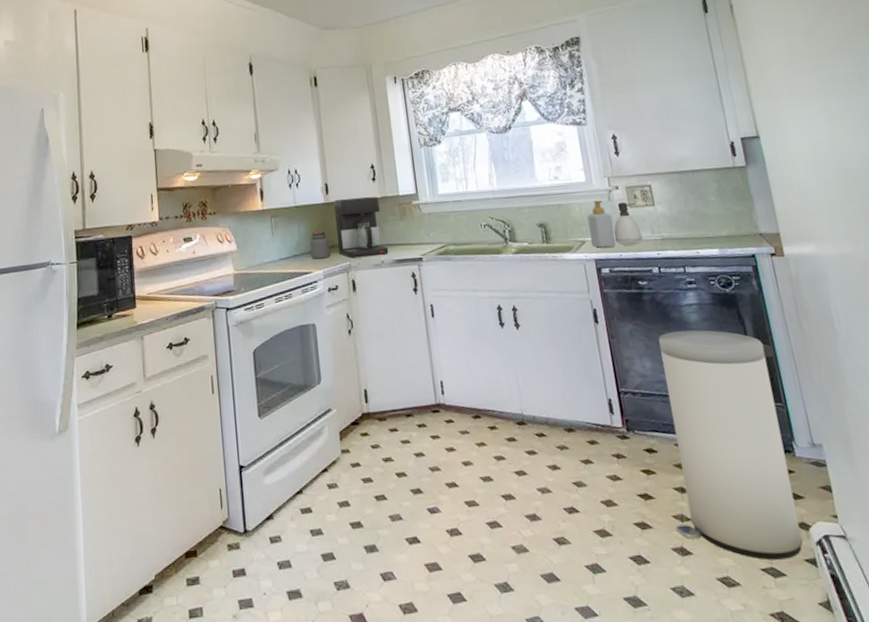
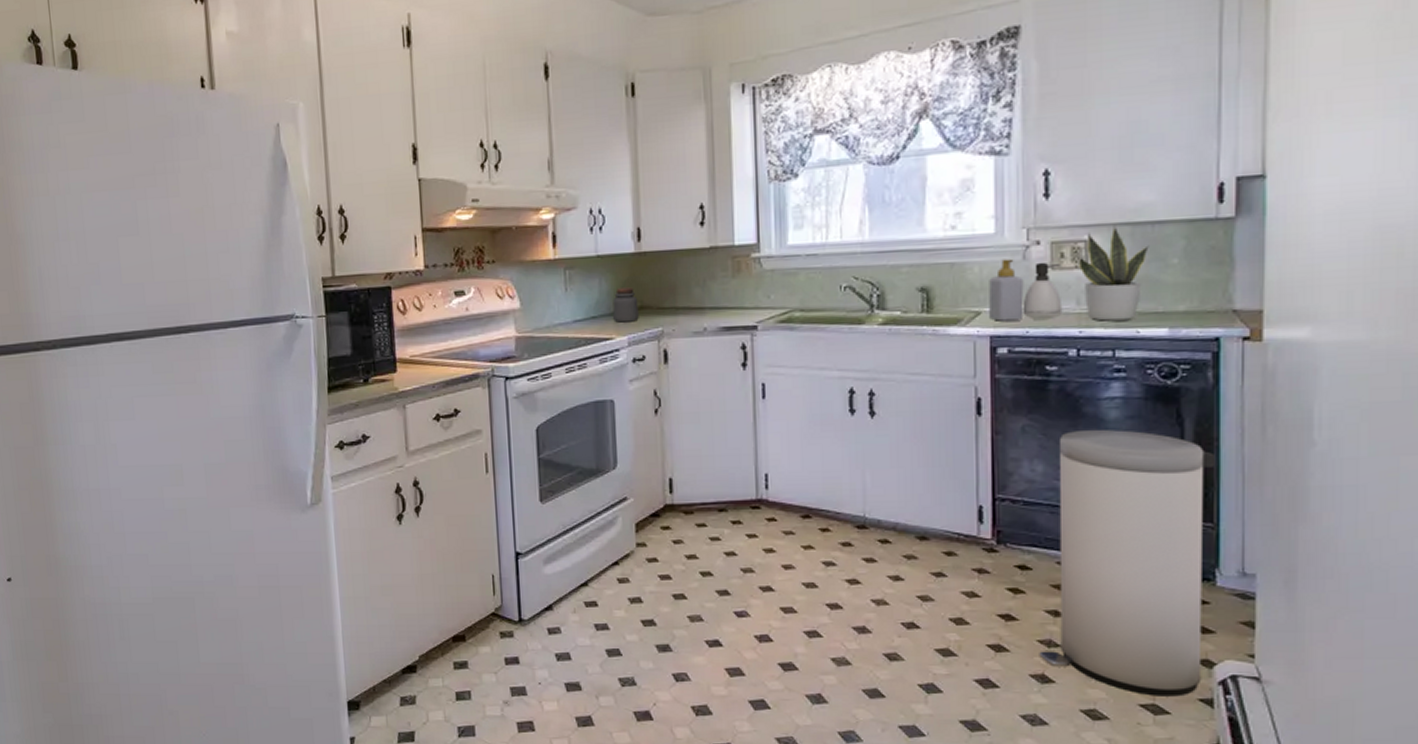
coffee maker: present [334,196,389,259] -> none [646,245,714,324]
potted plant: none [647,173,695,245] -> present [1079,225,1149,322]

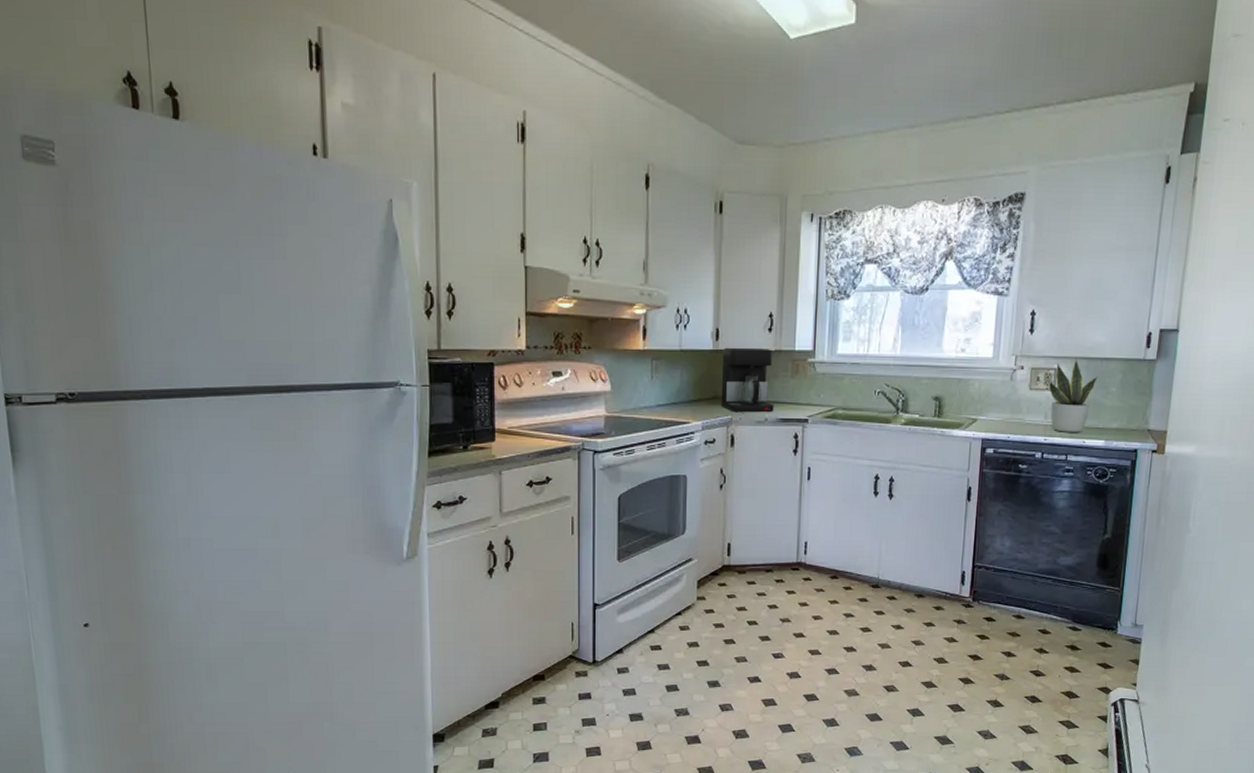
jar: present [612,287,639,323] -> none [691,379,713,409]
coffee maker: none [646,245,714,324] -> present [721,347,774,413]
soap bottle: present [989,258,1024,321] -> none [983,378,1010,428]
soap dispenser: present [1022,262,1063,321] -> none [1006,383,1038,429]
pedal bin: present [1039,429,1214,697] -> none [994,514,1125,715]

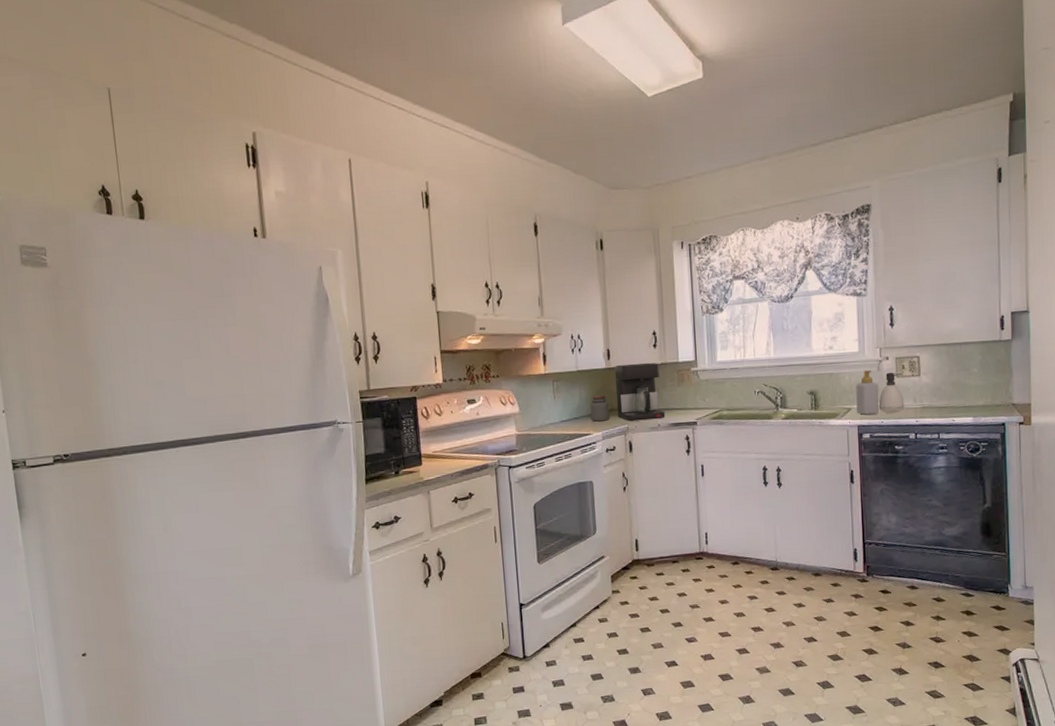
jar: none [691,379,713,409] -> present [590,395,610,422]
soap bottle: none [983,378,1010,428] -> present [856,370,880,415]
soap dispenser: none [1006,383,1038,429] -> present [878,372,905,414]
potted plant: present [1049,358,1098,434] -> none [914,345,959,414]

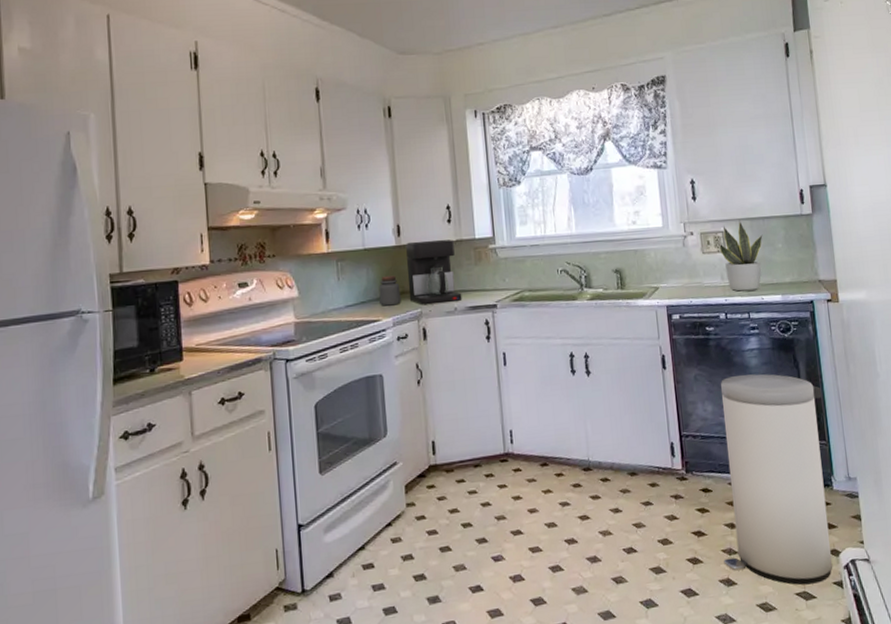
soap bottle: present [856,370,880,415] -> none [662,246,688,294]
soap dispenser: present [878,372,905,414] -> none [686,248,713,293]
pedal bin: none [897,489,1005,678] -> present [720,373,833,585]
potted plant: none [914,345,959,414] -> present [720,220,763,292]

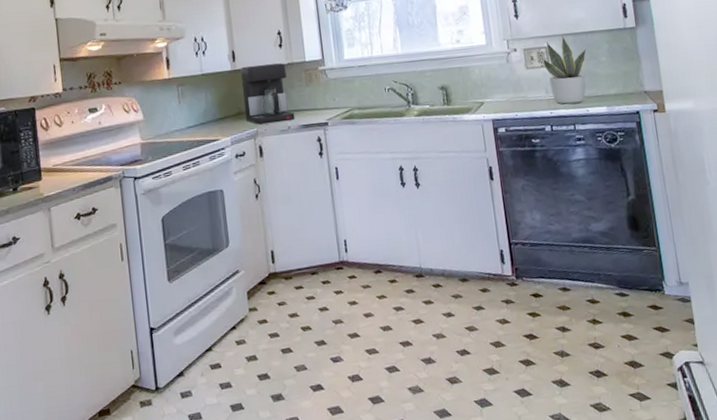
jar: present [378,275,401,306] -> none [217,98,238,127]
pedal bin: present [720,373,833,585] -> none [547,183,667,386]

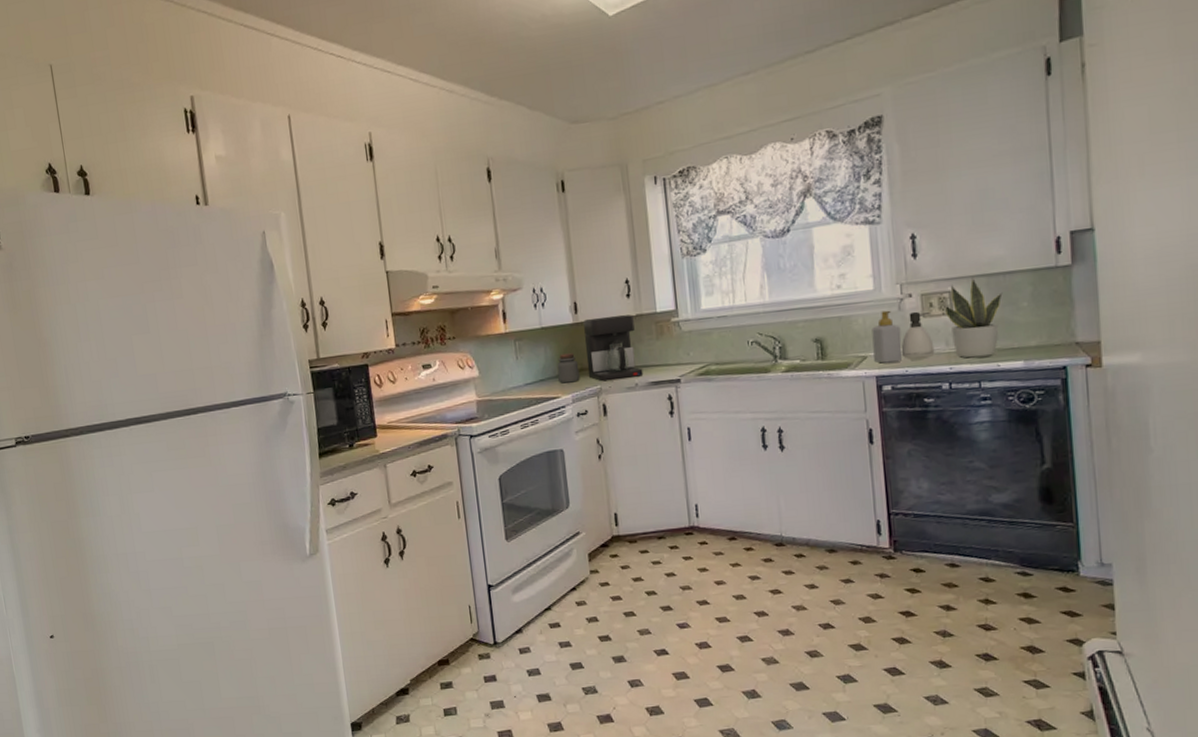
jar: none [217,98,238,127] -> present [557,353,580,384]
soap bottle: none [486,62,513,109] -> present [871,310,903,364]
soap dispenser: none [510,63,538,107] -> present [901,311,935,361]

